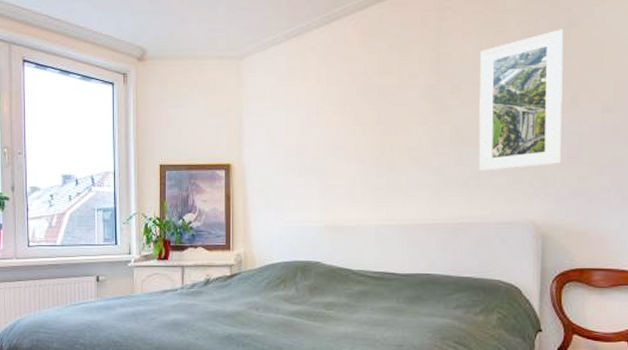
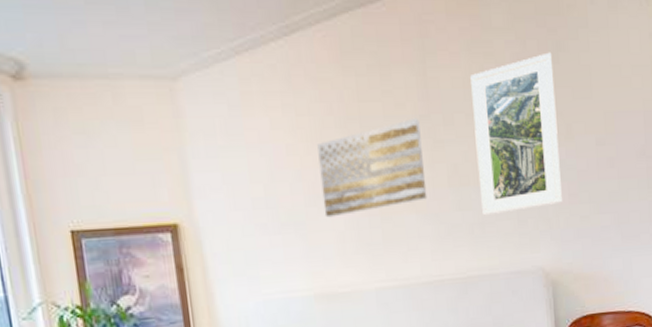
wall art: none [340,87,430,166] -> present [317,118,427,218]

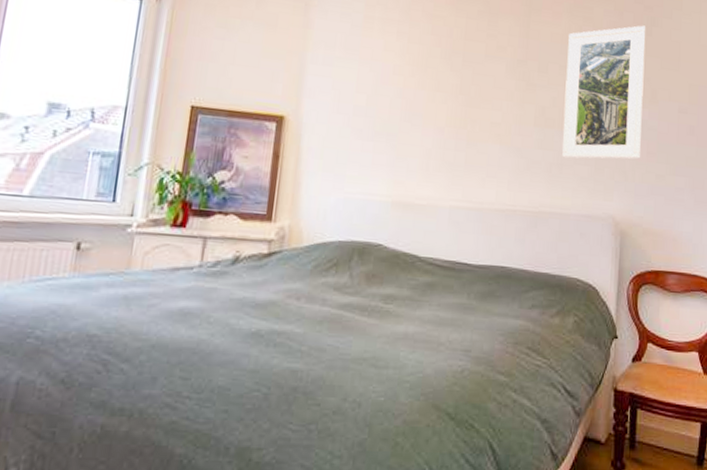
wall art: present [317,118,427,218] -> none [416,61,517,135]

